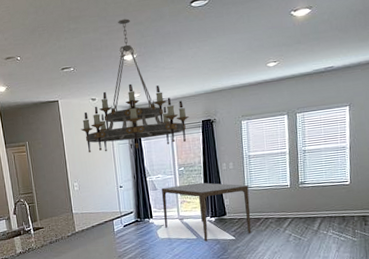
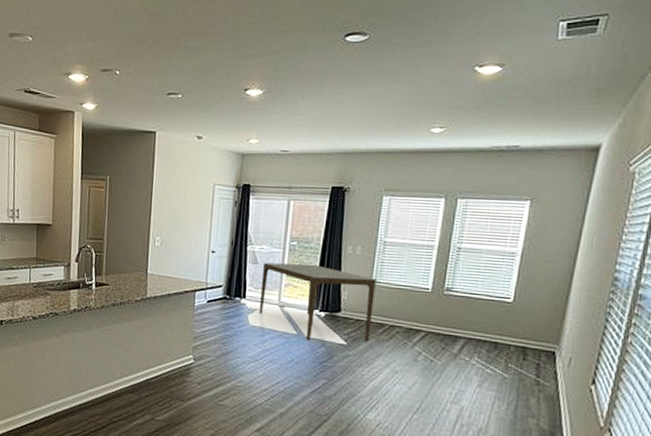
chandelier: present [81,18,189,153] -> none [177,44,316,210]

